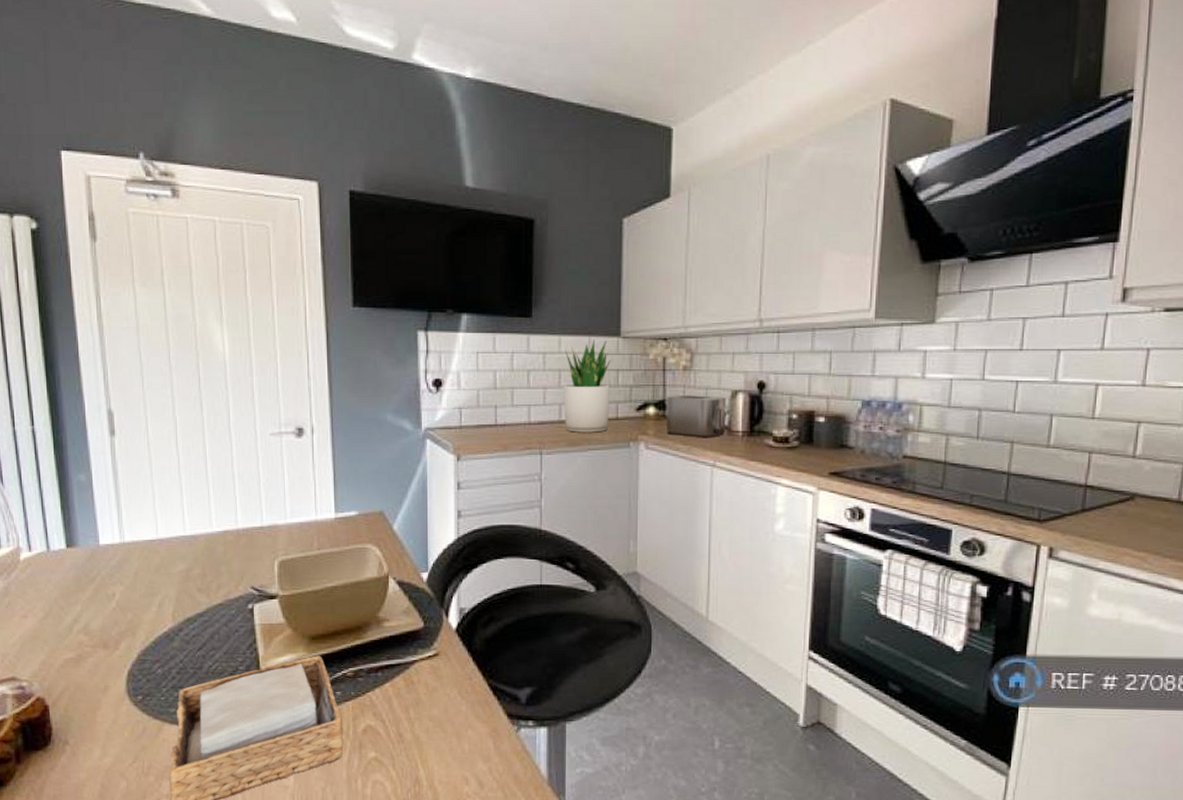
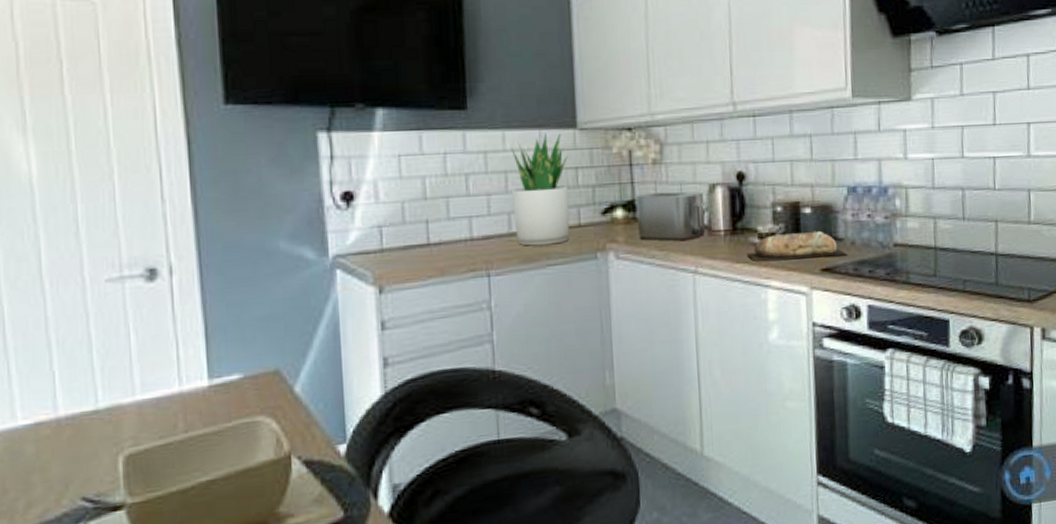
bread loaf: none [760,438,858,463] -> present [746,230,849,261]

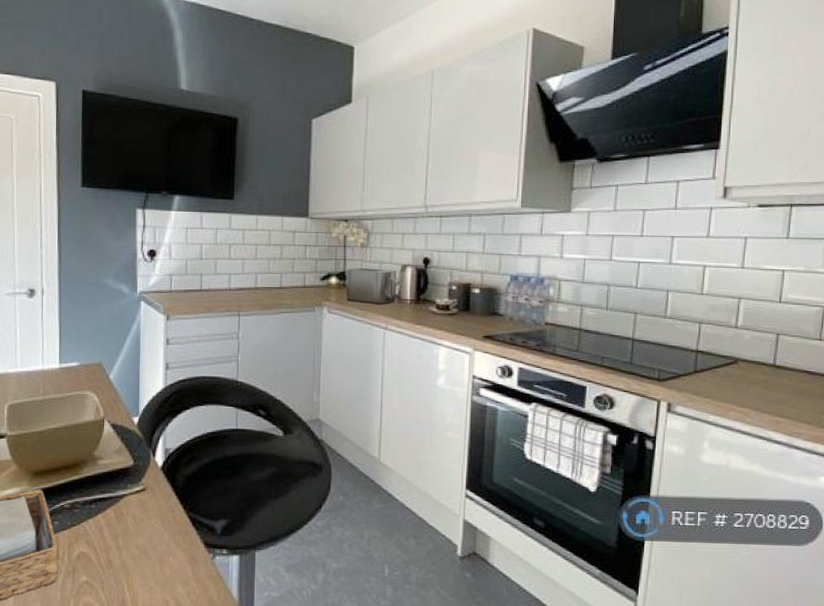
planter: present [511,132,570,246] -> none [259,219,300,298]
bread loaf: present [746,230,849,261] -> none [425,306,507,328]

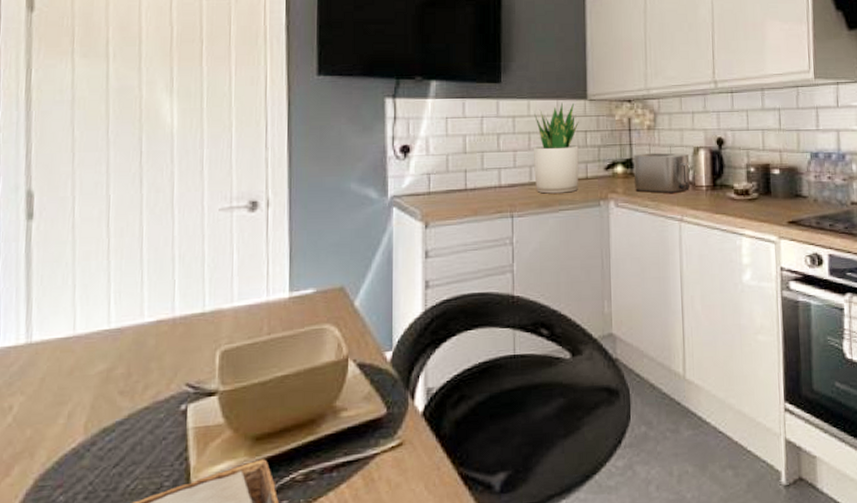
planter: none [259,219,300,298] -> present [534,102,579,194]

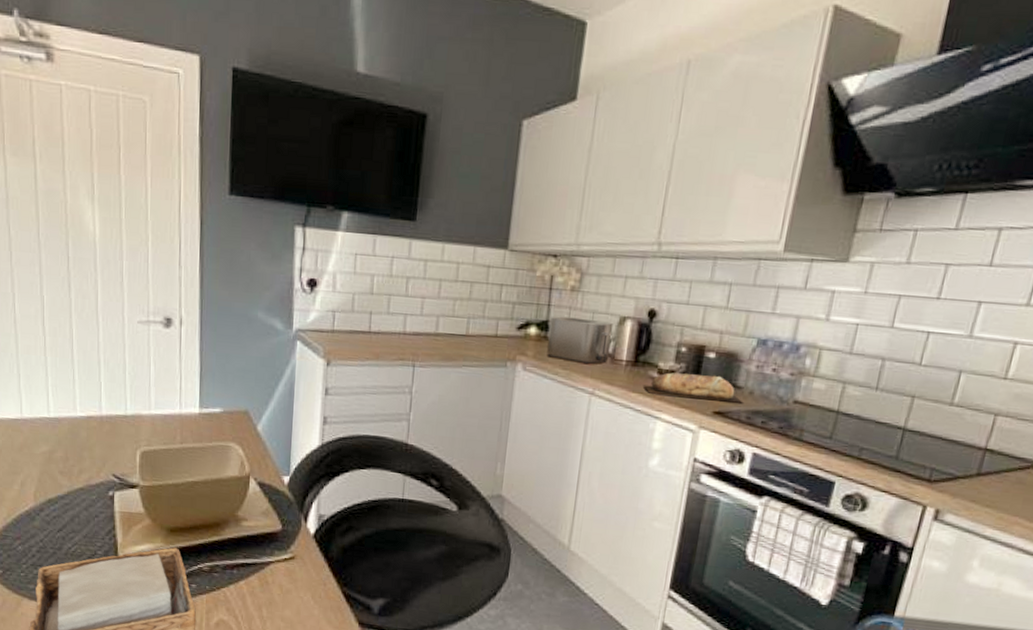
planter: present [534,102,579,194] -> none [441,250,496,349]
bread loaf: none [724,189,812,213] -> present [643,372,745,404]

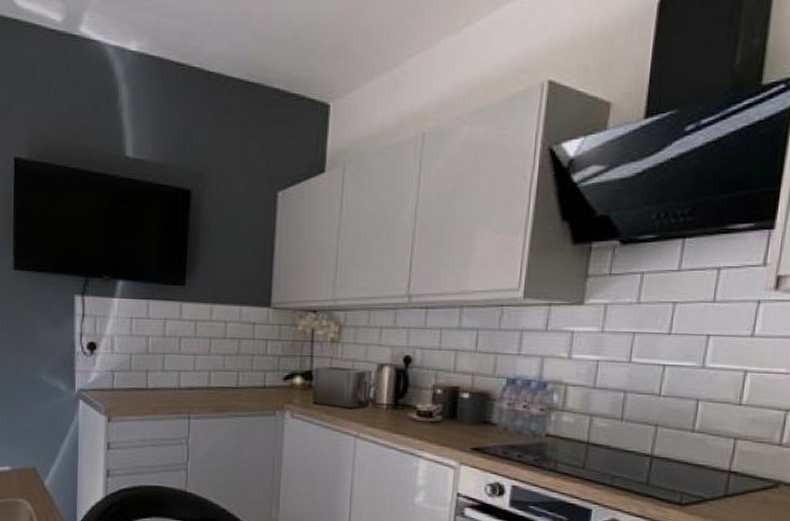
bread loaf: present [643,372,745,404] -> none [404,413,500,439]

